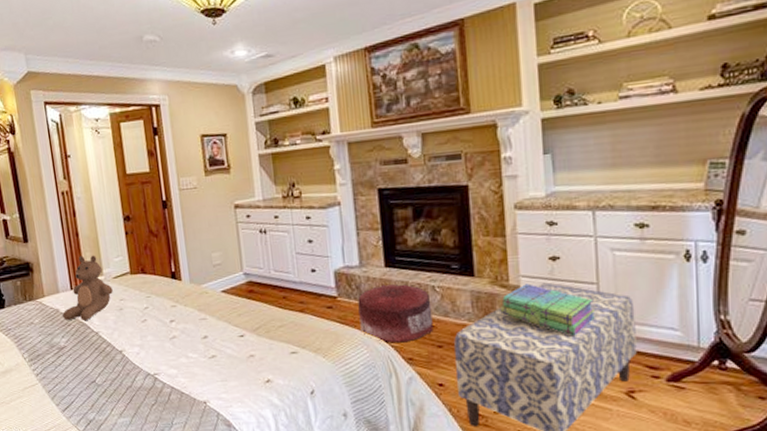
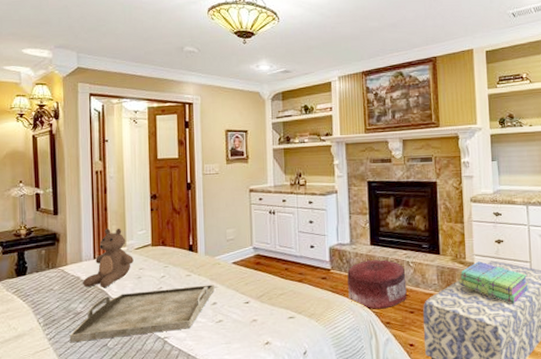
serving tray: none [55,316,204,379] -> present [69,284,214,343]

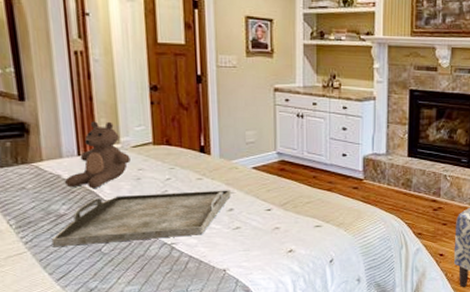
pouf: present [347,259,407,309] -> none [381,171,442,221]

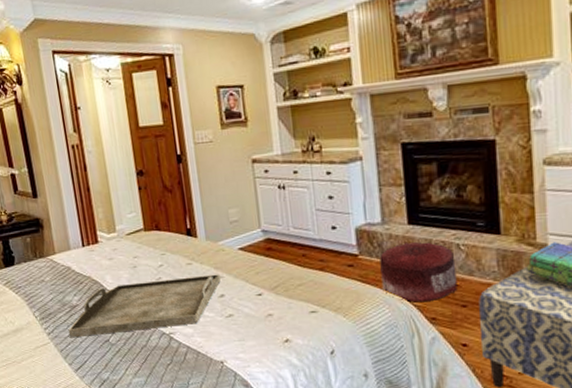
teddy bear: present [65,121,131,189] -> none [74,211,126,279]
pouf: none [381,171,442,221] -> present [379,241,458,303]

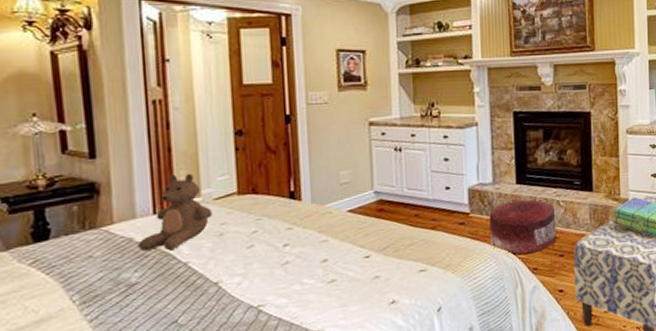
serving tray: present [68,274,221,338] -> none [120,238,325,323]
teddy bear: none [74,211,126,279] -> present [138,173,212,251]

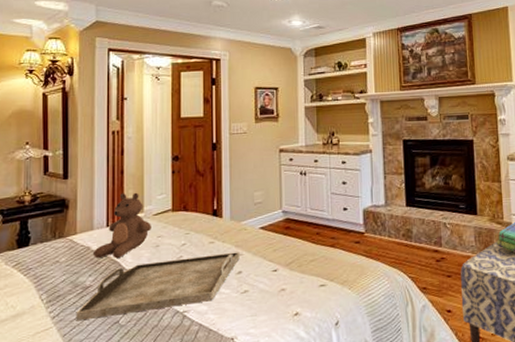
serving tray: none [120,238,325,323] -> present [75,252,240,321]
pouf: present [489,199,557,255] -> none [382,221,444,274]

